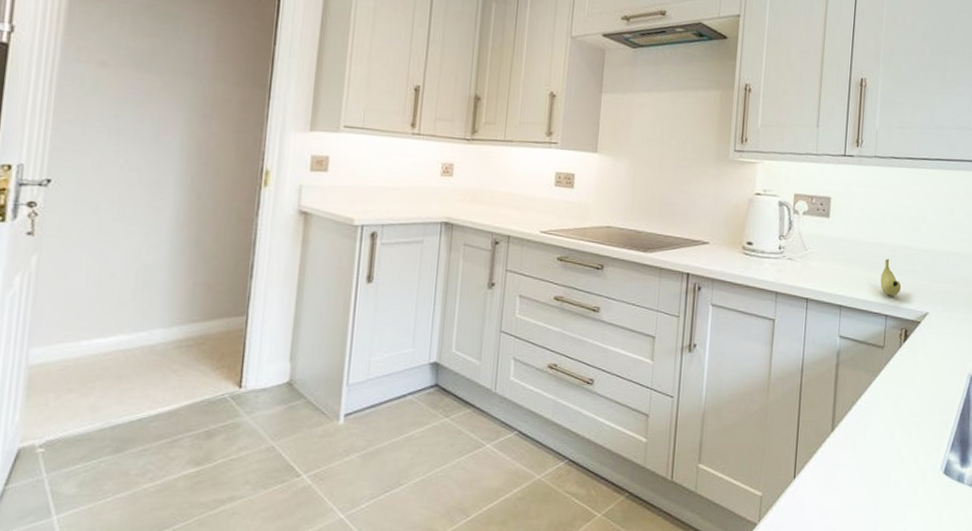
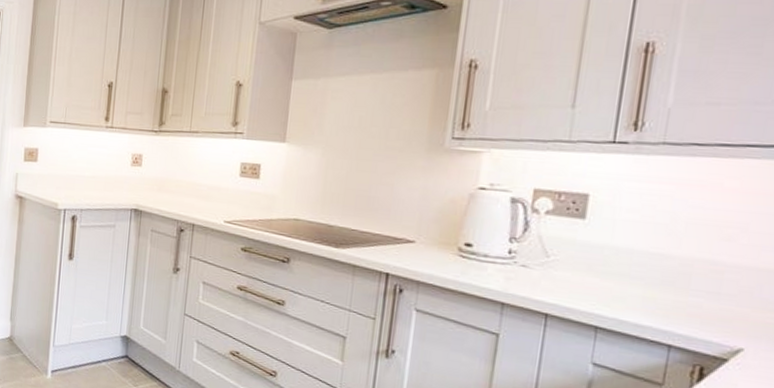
fruit: present [880,259,902,296] -> none [661,274,698,323]

